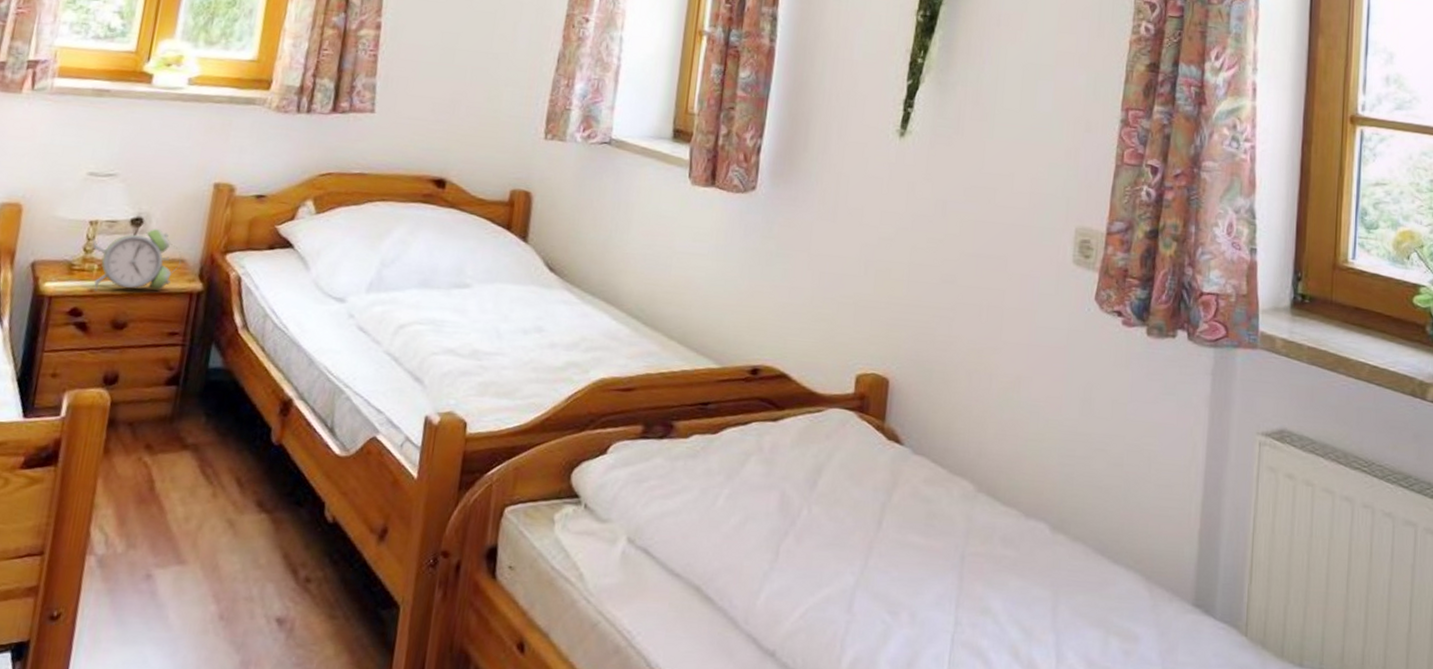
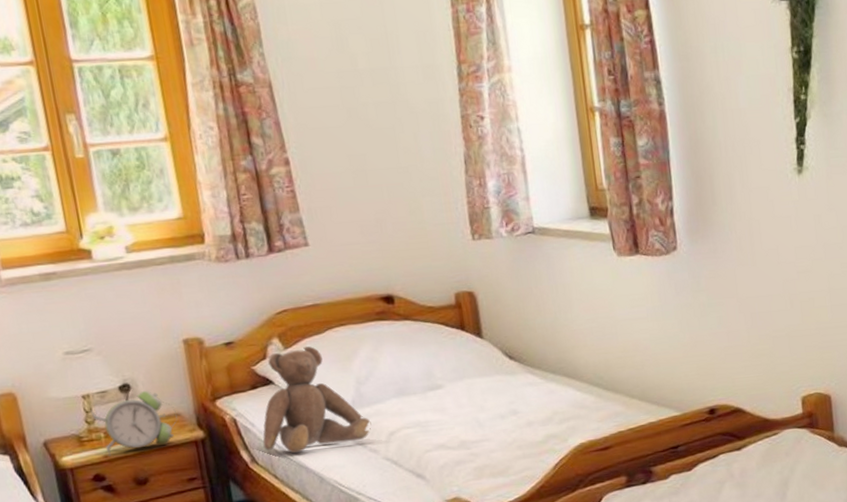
teddy bear: none [260,215,383,328] -> present [262,346,372,453]

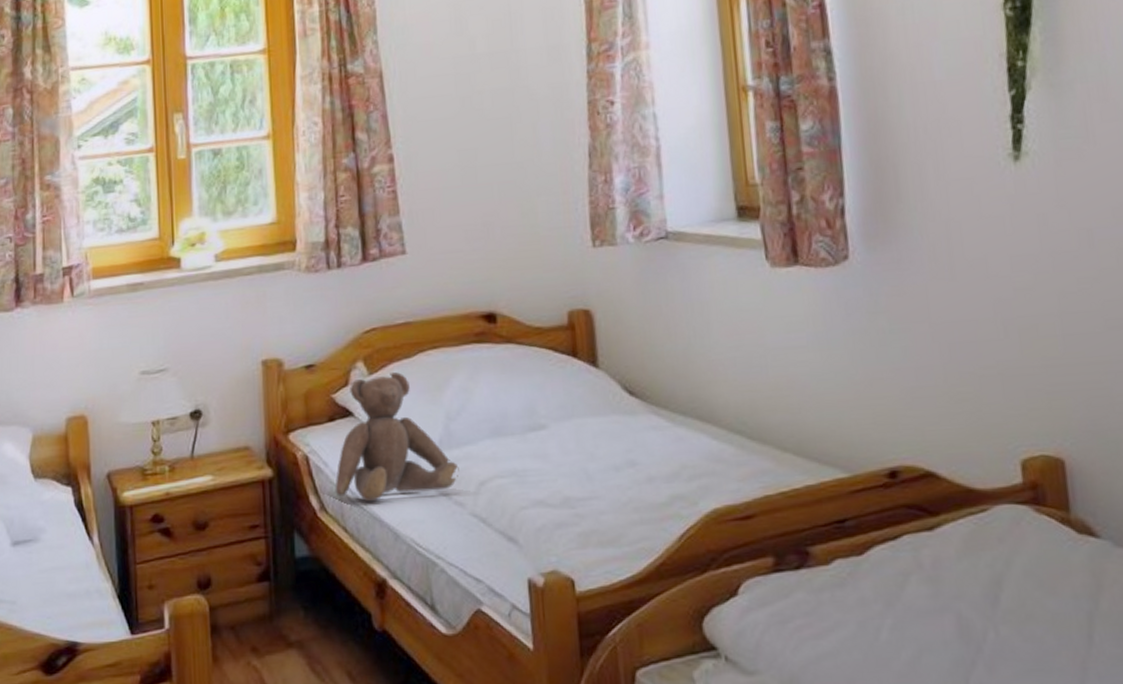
alarm clock: present [90,390,178,456] -> none [158,418,246,494]

